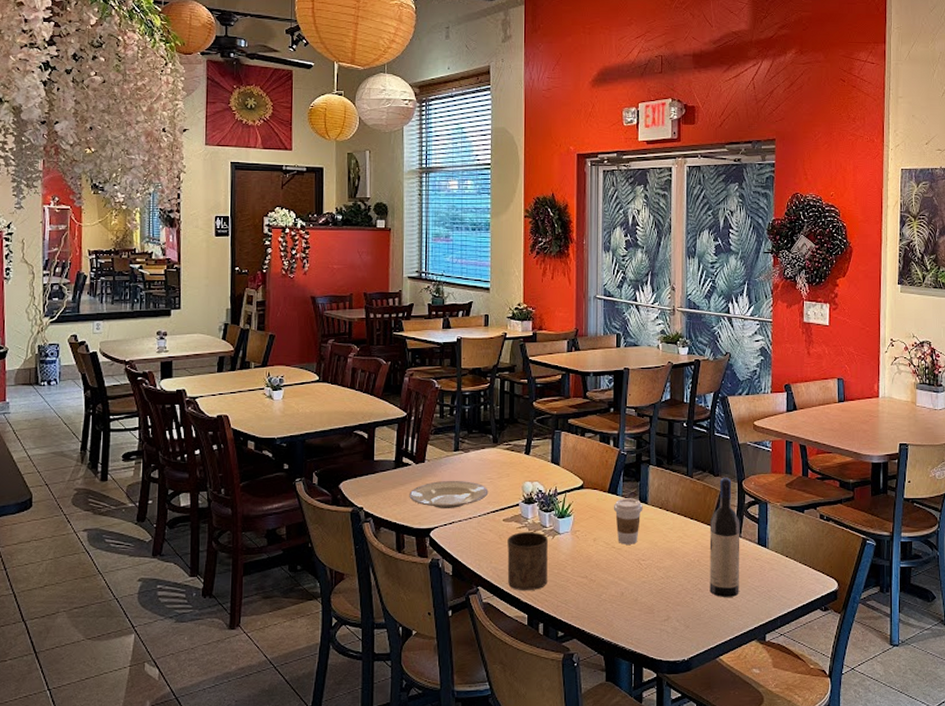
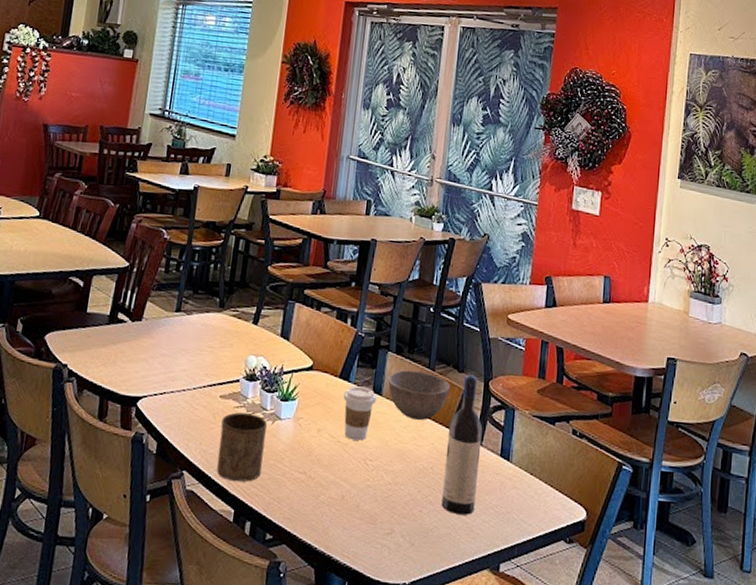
plate: present [409,480,489,508] -> none [119,344,208,377]
bowl: none [651,479,708,521] -> present [387,370,451,420]

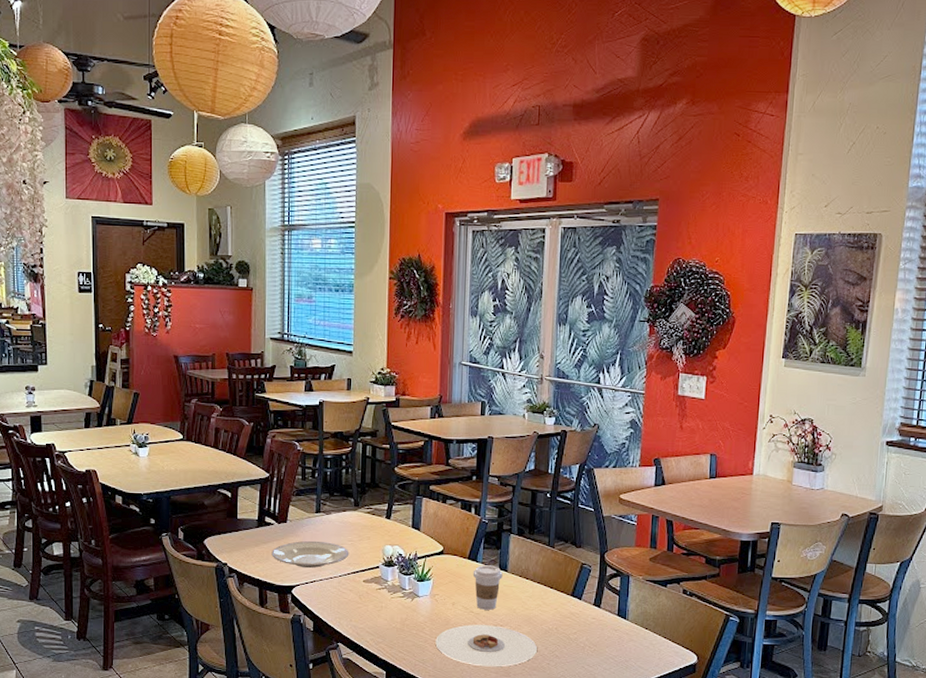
plate: none [119,344,208,377] -> present [271,540,349,568]
cup: present [217,412,268,482] -> none [366,593,408,649]
plate: none [294,457,409,512] -> present [435,624,537,667]
bowl: present [387,370,451,420] -> none [512,549,570,590]
wine bottle: present [441,374,483,515] -> none [566,548,601,665]

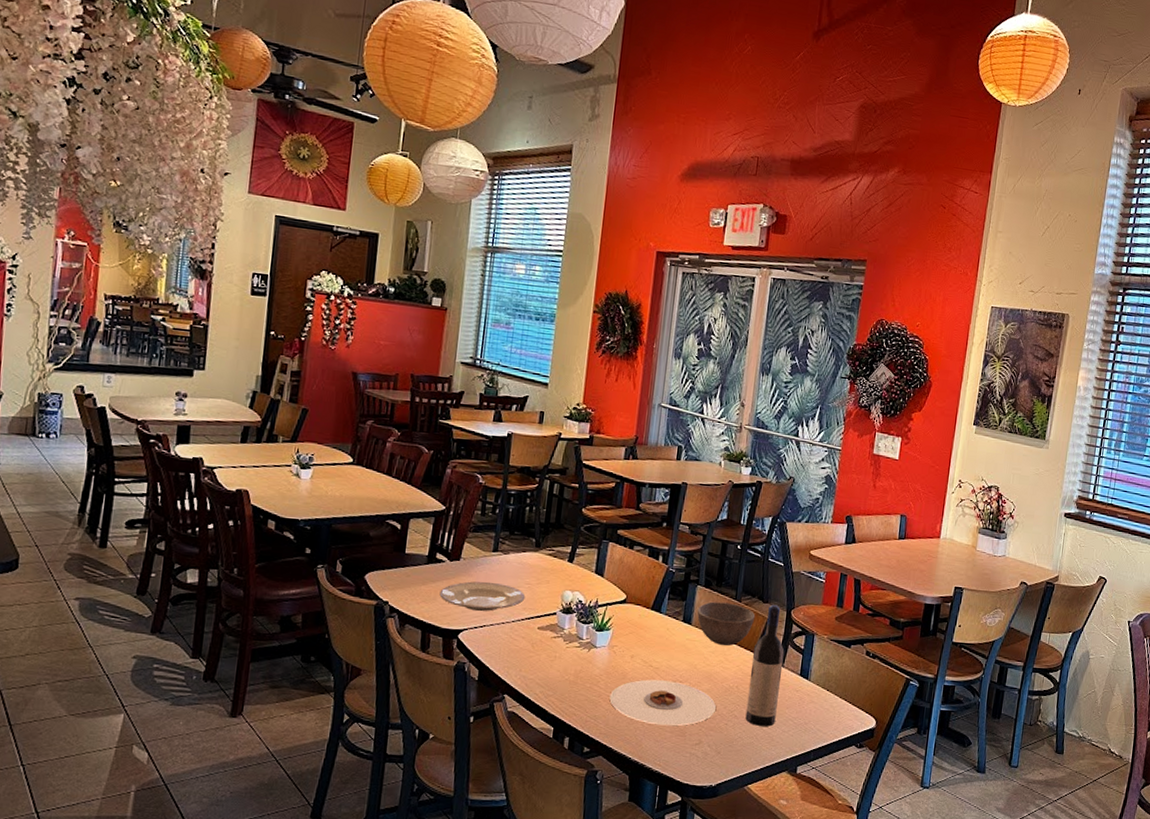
coffee cup: present [472,565,503,610] -> none [655,616,686,665]
bowl: none [512,549,570,590] -> present [697,601,756,646]
wine bottle: none [566,548,601,665] -> present [745,604,785,727]

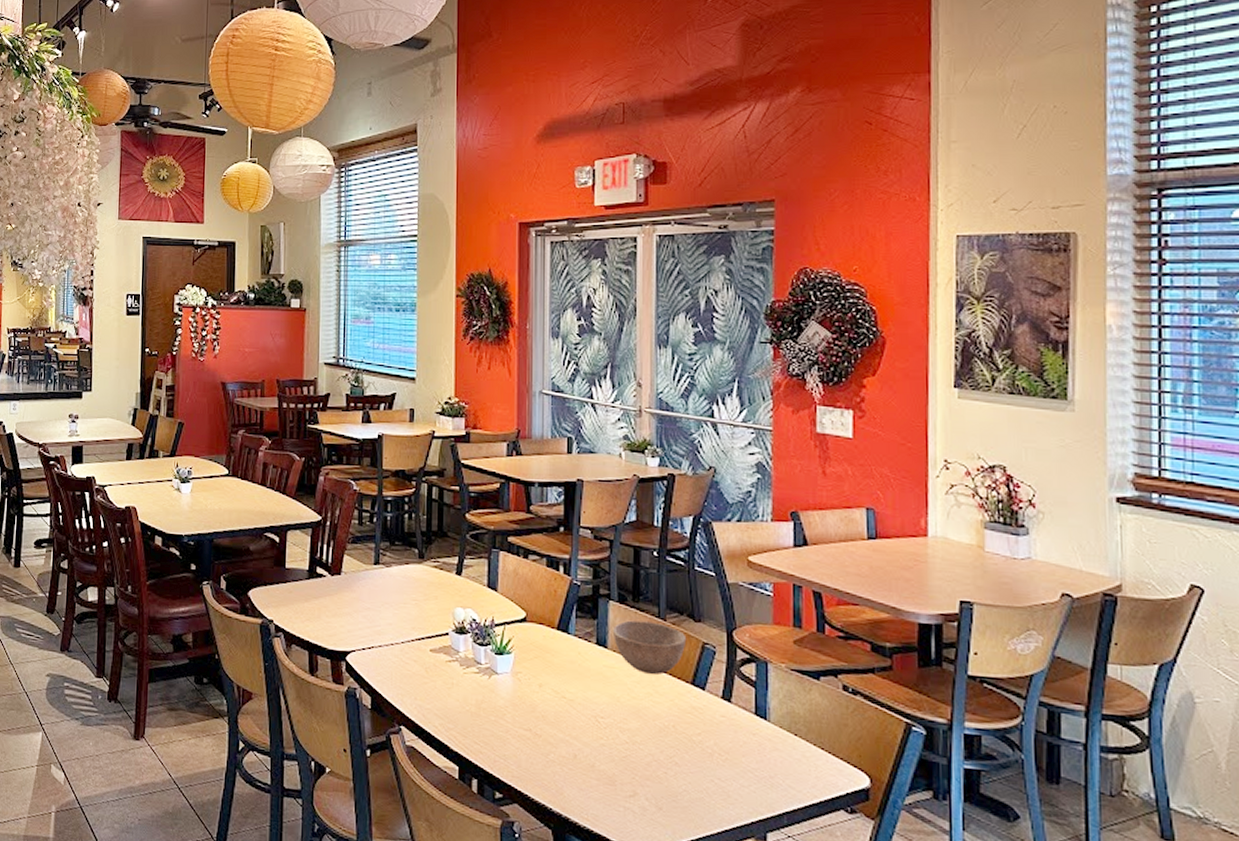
plate: present [439,581,526,611] -> none [323,597,413,631]
plate: present [609,679,716,726] -> none [519,713,649,772]
wine bottle: present [745,604,785,727] -> none [689,623,731,779]

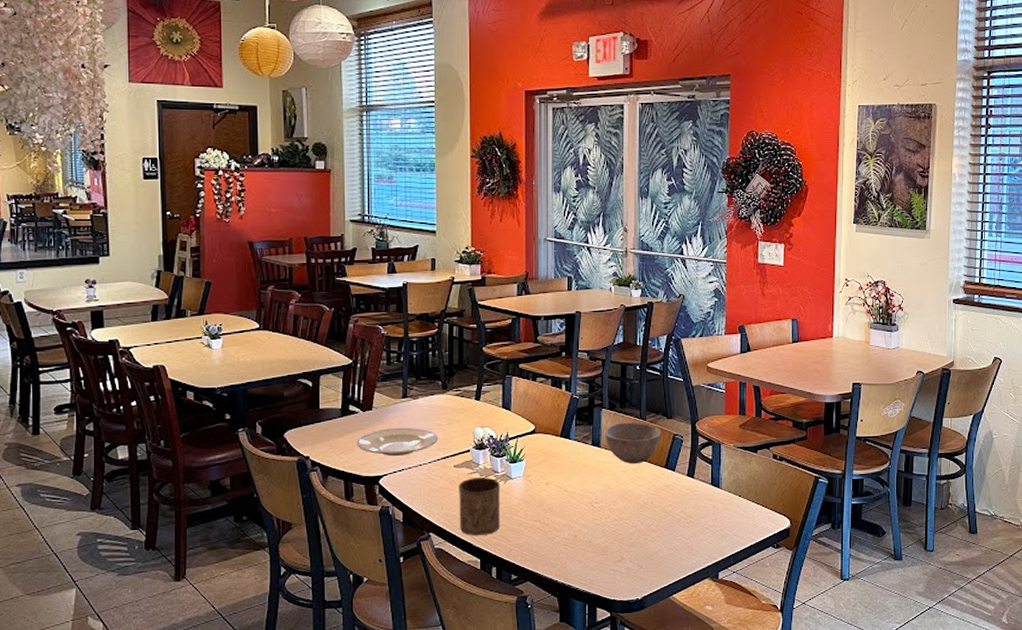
plate: none [323,597,413,631] -> present [357,427,439,456]
cup: none [434,666,484,738] -> present [459,477,501,535]

